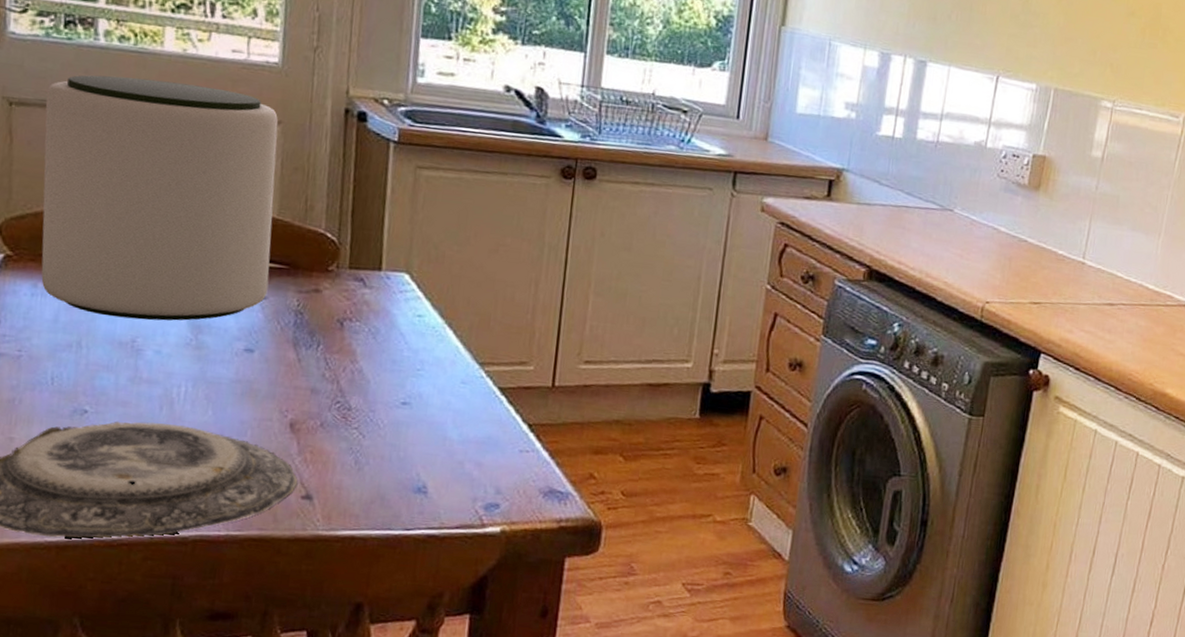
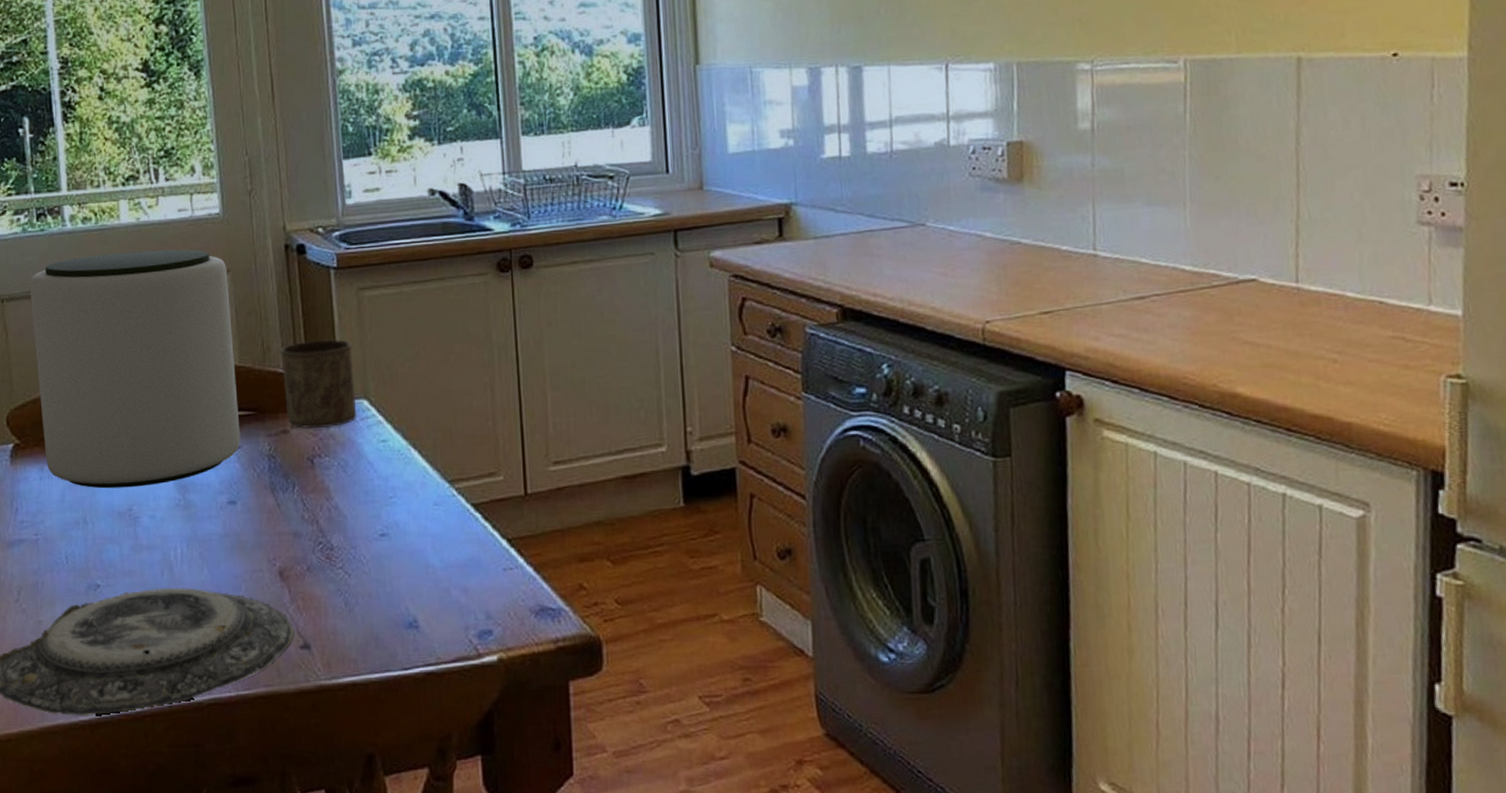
cup: none [321,206,401,295] -> present [281,339,357,429]

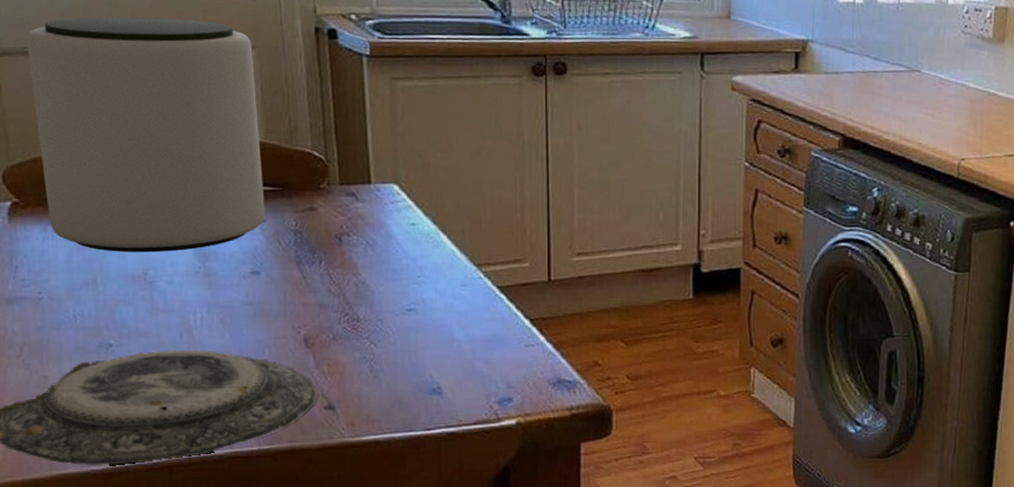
cup: present [281,339,357,429] -> none [309,123,387,209]

